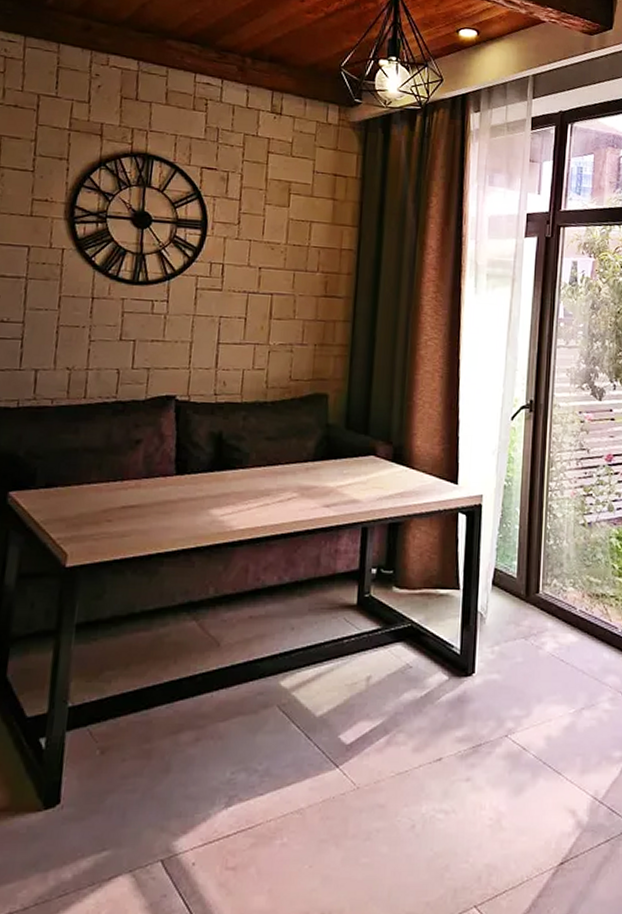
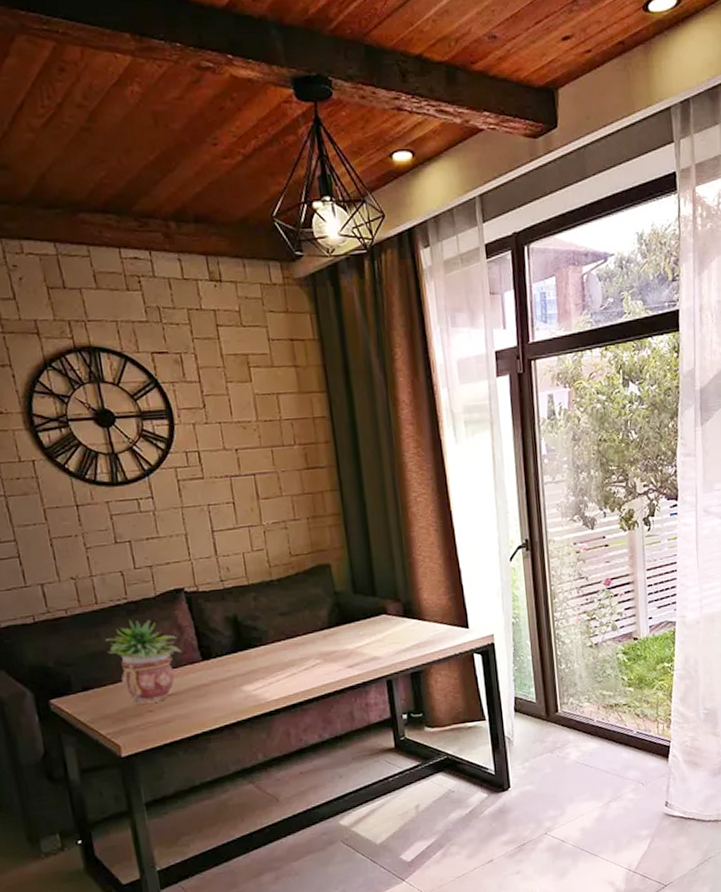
potted plant: none [82,420,158,512] -> present [105,619,182,705]

